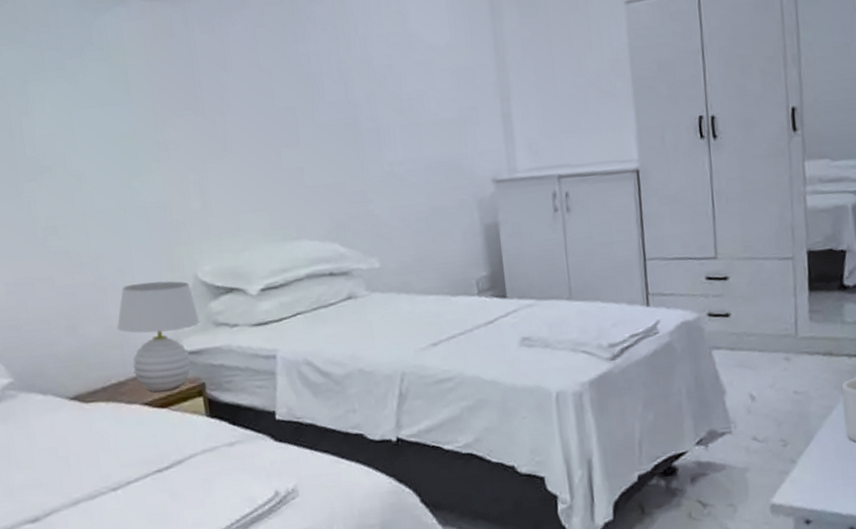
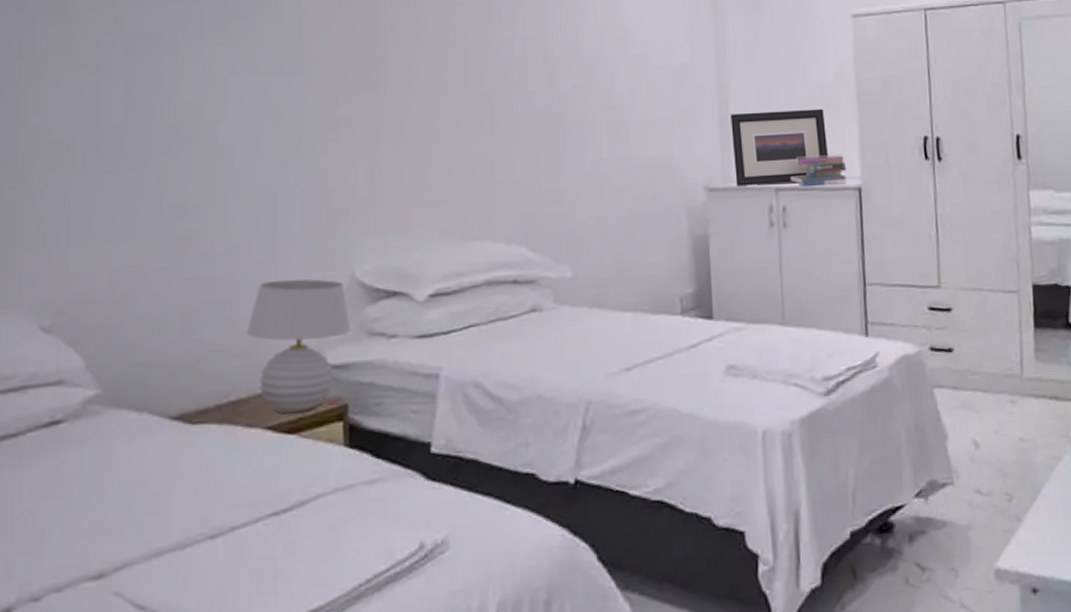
picture frame: none [512,96,606,177] -> present [730,108,828,186]
books: none [571,139,625,173] -> present [790,154,847,187]

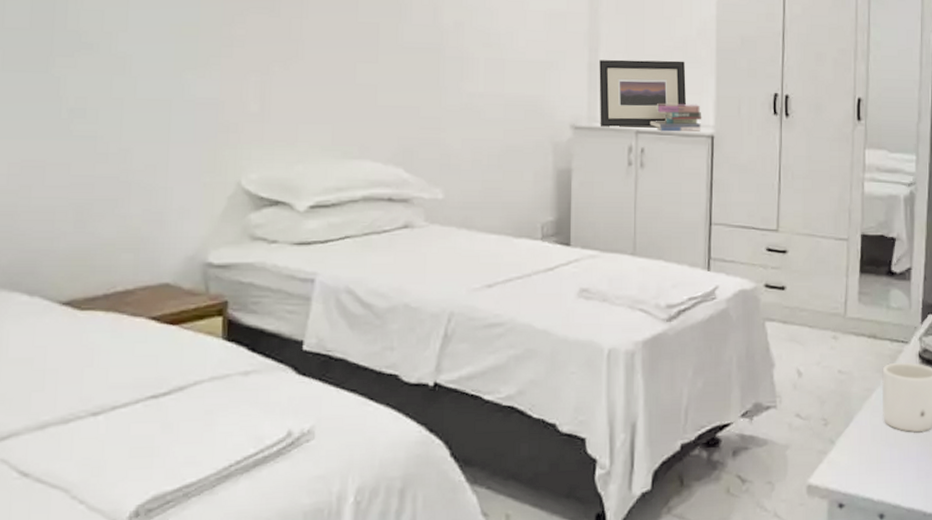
table lamp: present [245,279,351,414] -> none [135,183,235,306]

